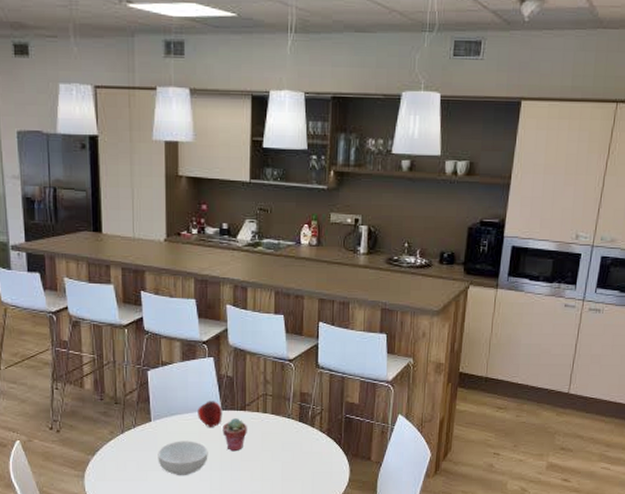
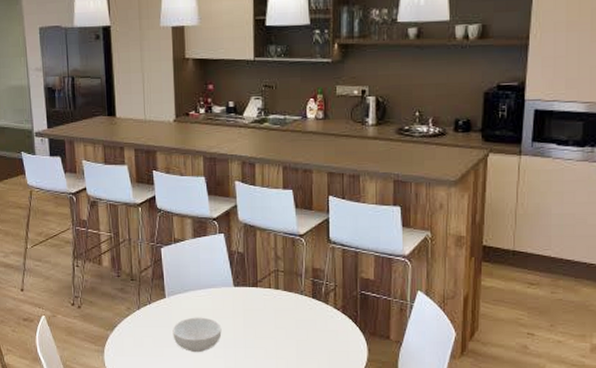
apple: present [198,401,222,428] -> none [210,277,235,305]
potted succulent: present [222,418,247,452] -> none [235,295,260,329]

